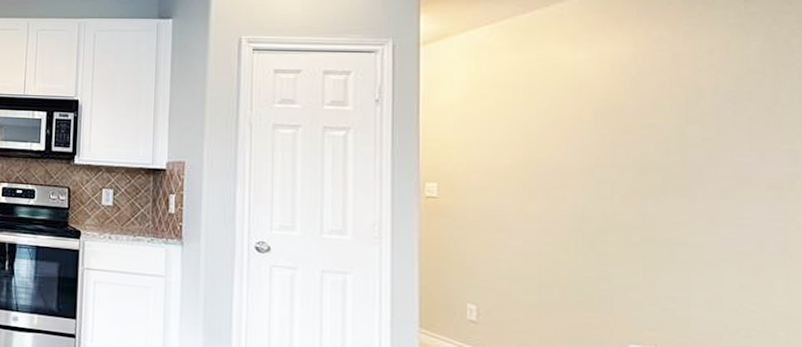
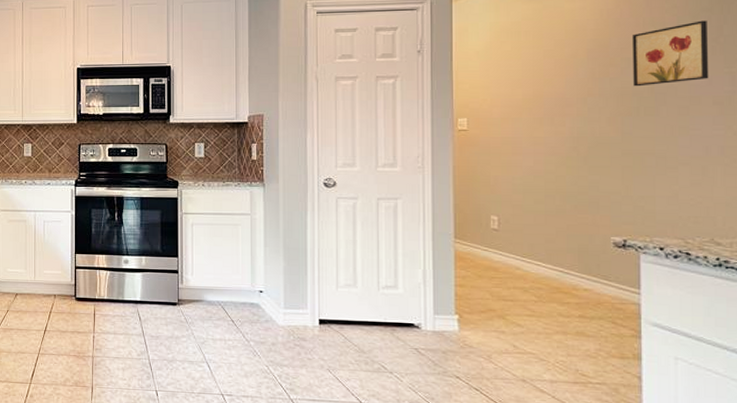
wall art: none [654,84,762,160] -> present [631,20,709,87]

